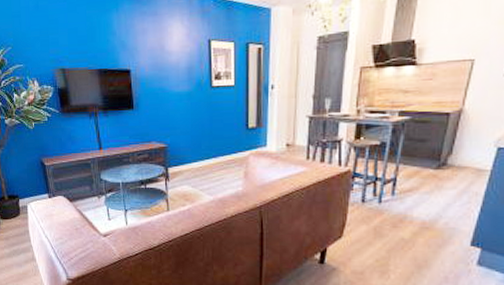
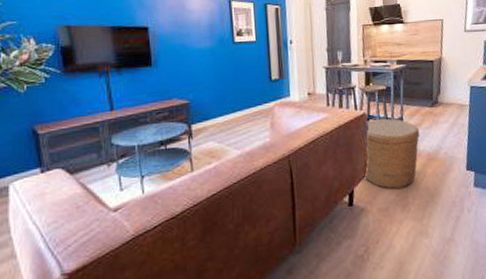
basket: none [339,177,416,255] -> present [363,118,420,189]

